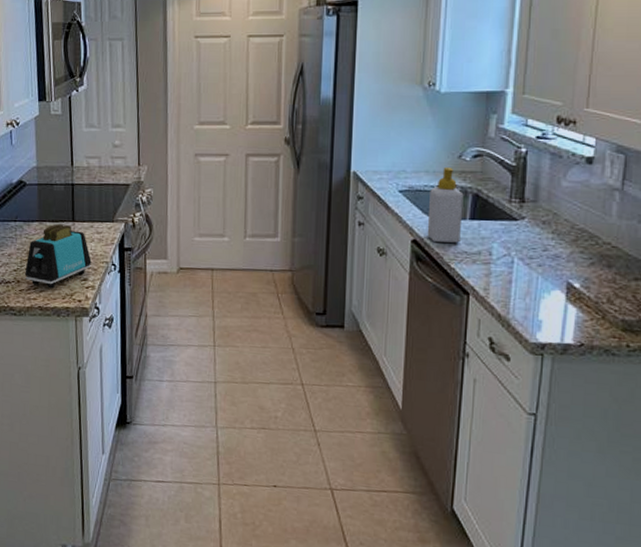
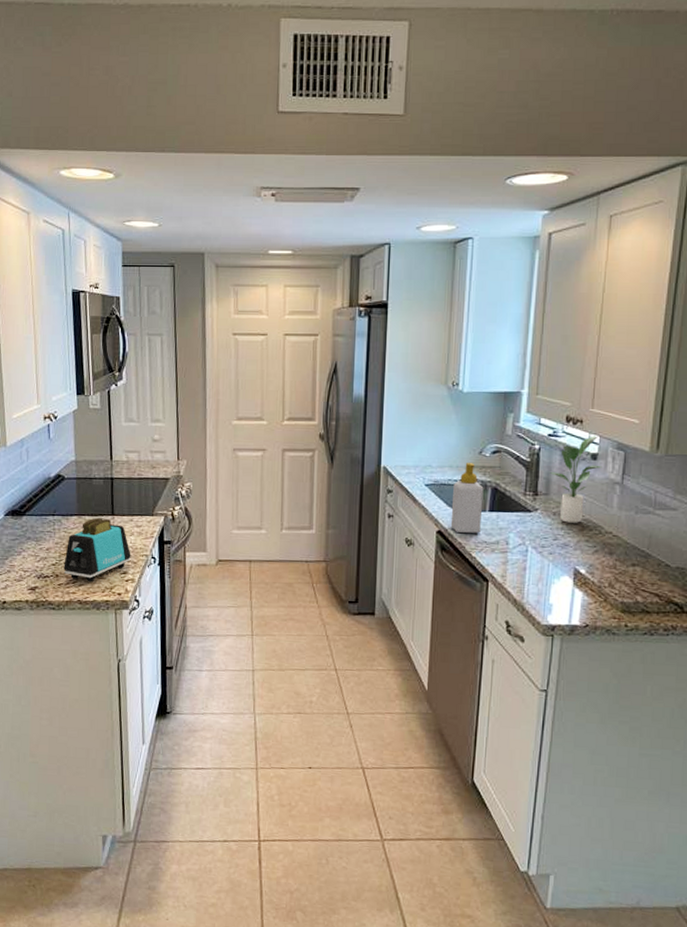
potted plant: none [539,136,599,233] -> present [550,434,602,523]

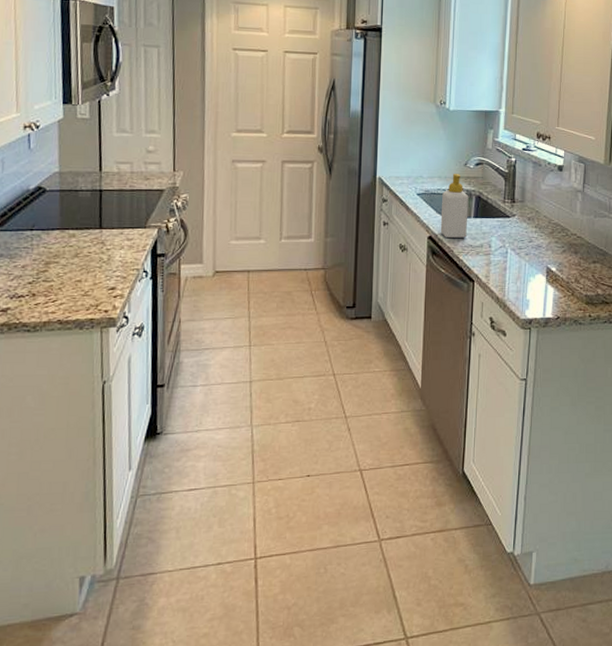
toaster: present [64,518,131,582] -> none [42,231,121,300]
potted plant: present [550,434,602,523] -> none [525,149,567,227]

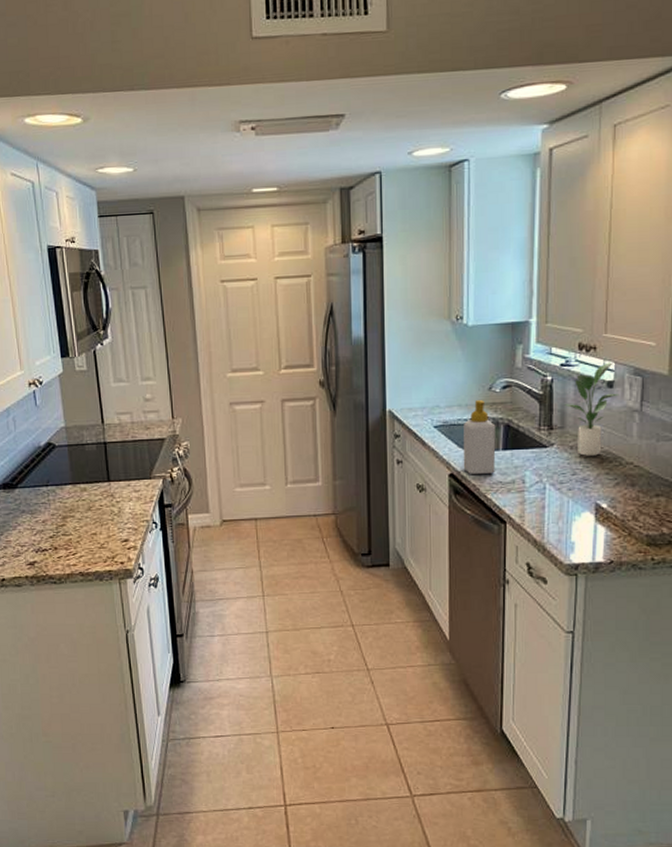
potted plant: none [525,149,567,227] -> present [565,361,619,456]

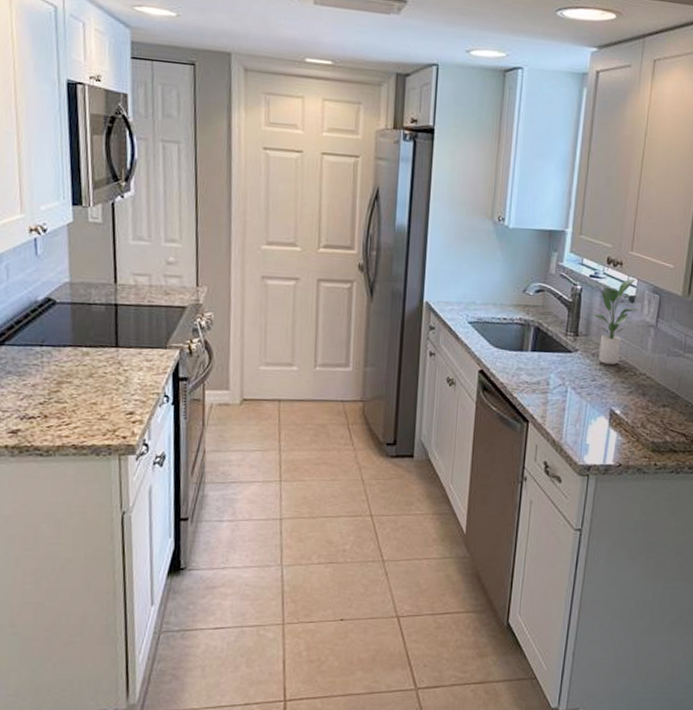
soap bottle: present [463,400,496,475] -> none [493,301,527,373]

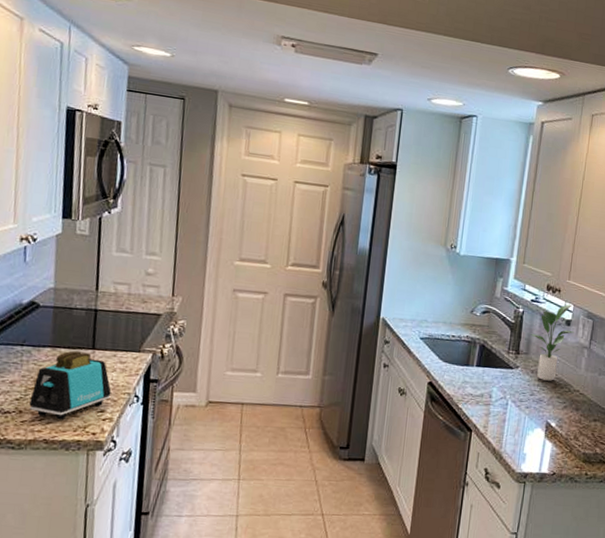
toaster: none [54,349,139,424] -> present [29,351,112,420]

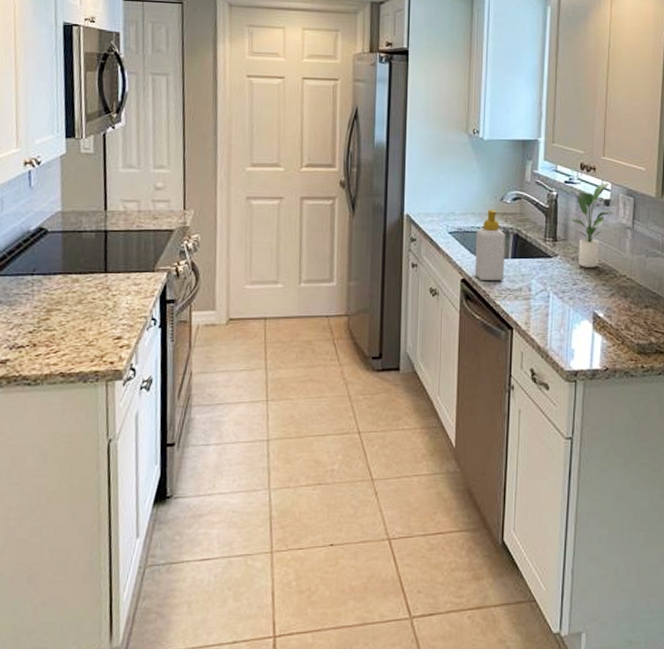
toaster: present [29,351,112,420] -> none [43,276,127,351]
soap bottle: none [441,320,473,386] -> present [474,210,506,281]

